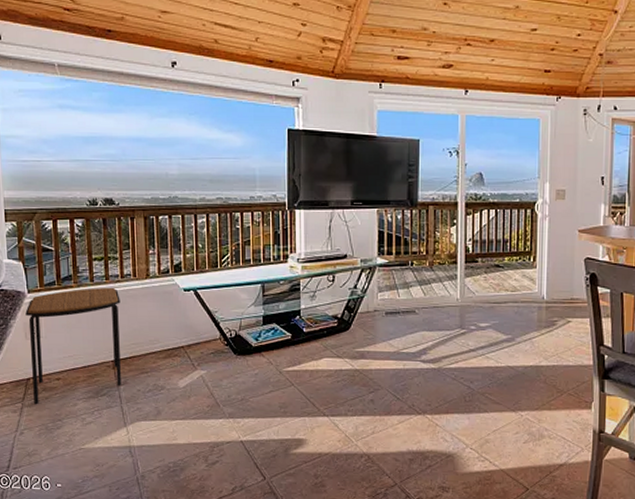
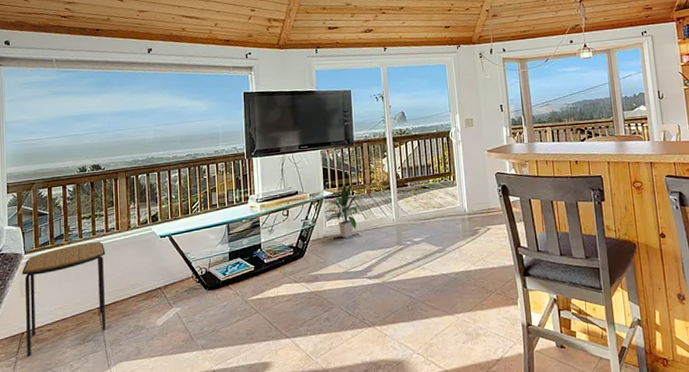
indoor plant: none [375,251,423,315] -> present [323,183,363,239]

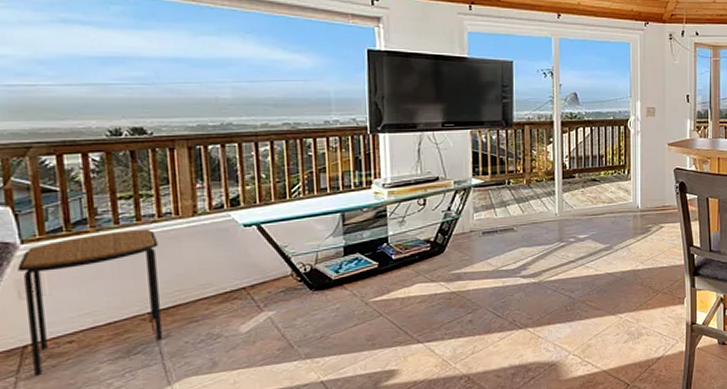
indoor plant: present [323,183,363,239] -> none [471,171,521,233]

